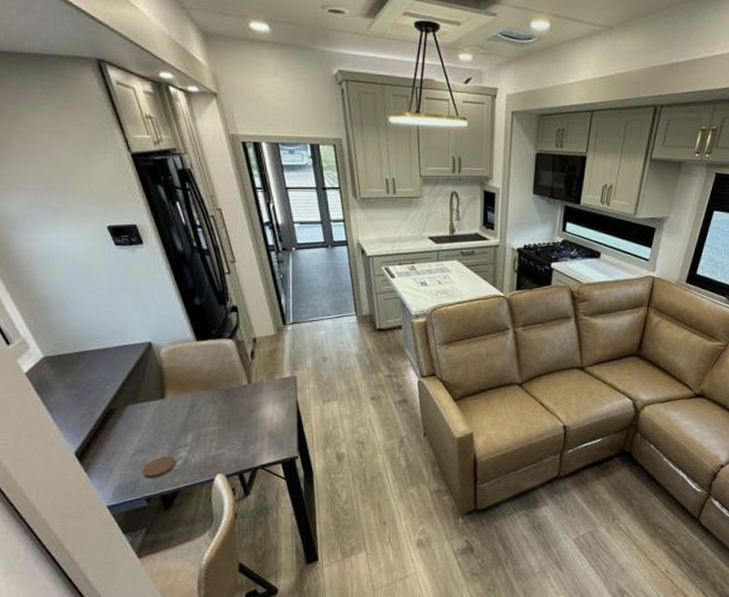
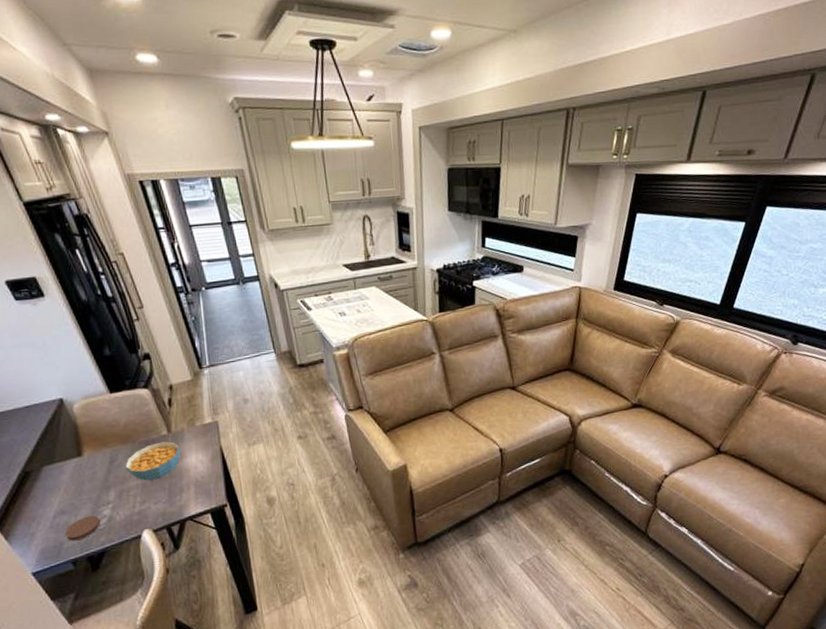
cereal bowl: none [204,391,258,427] -> present [125,441,181,481]

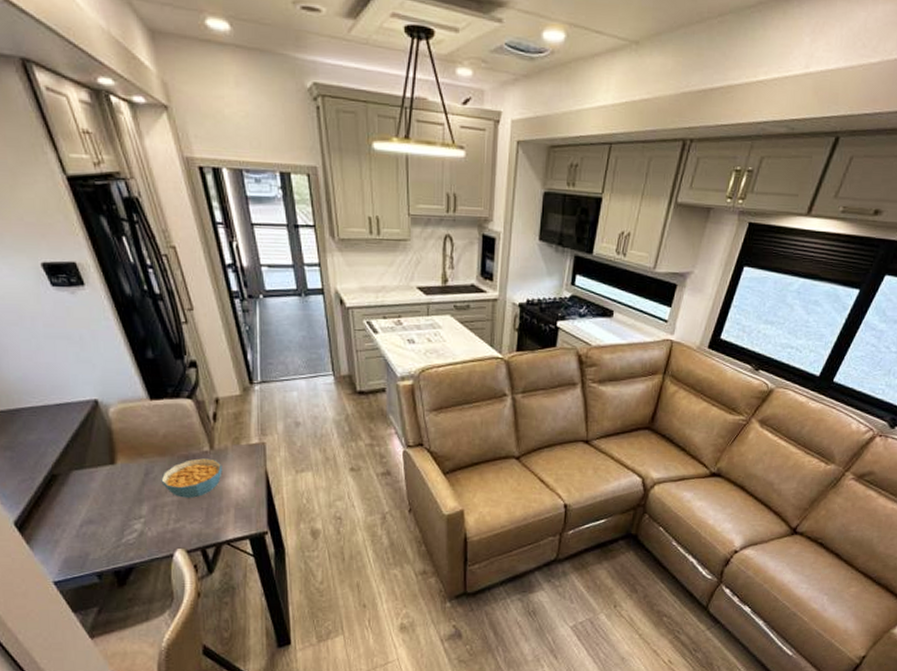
coaster: present [65,515,101,541] -> none [92,528,131,553]

